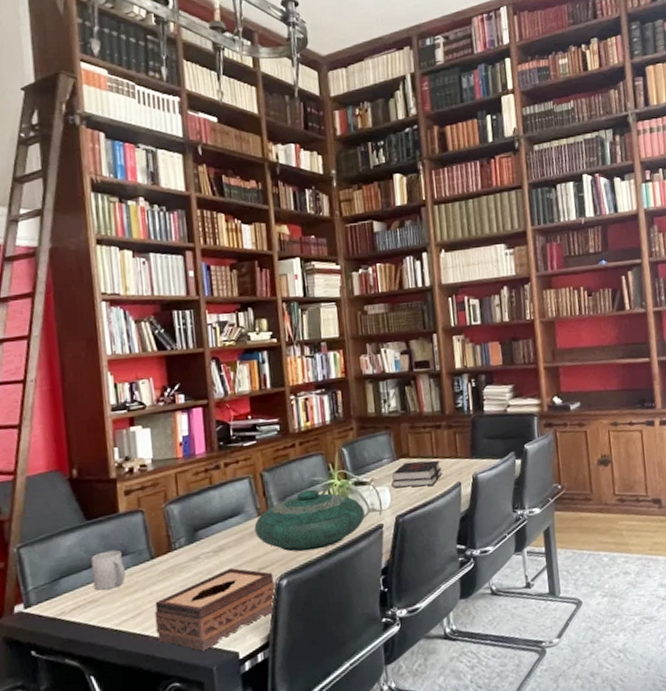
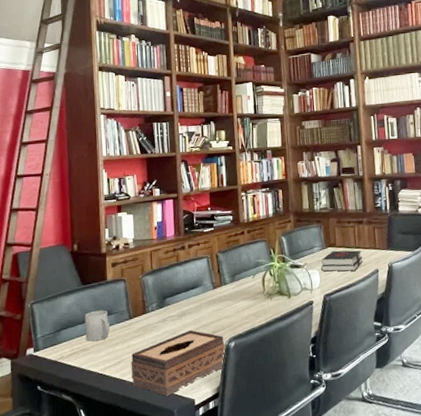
decorative bowl: present [254,489,365,552] -> none [210,269,298,320]

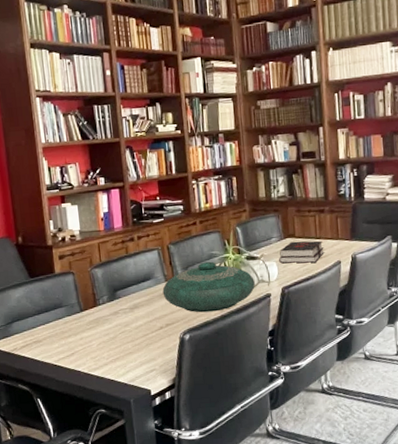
mug: present [85,310,111,342] -> none [35,302,62,334]
tissue box: present [131,329,226,397] -> none [84,322,181,387]
decorative bowl: none [210,269,298,320] -> present [162,261,255,313]

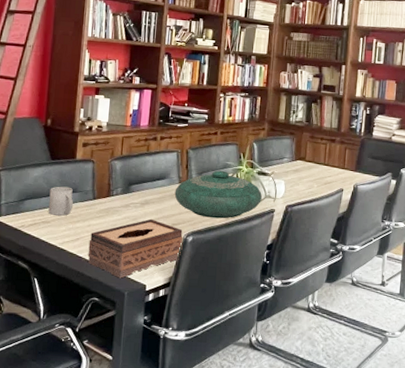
mug: none [35,302,62,334] -> present [48,186,74,216]
tissue box: none [84,322,181,387] -> present [88,218,183,278]
hardback book: present [279,240,324,263] -> none [287,164,330,187]

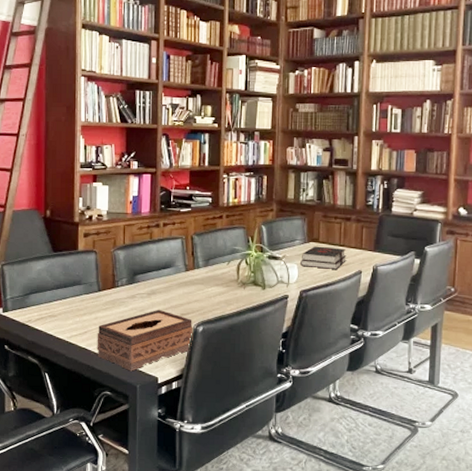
mug: present [48,186,74,216] -> none [54,279,79,309]
decorative bowl: present [174,170,262,219] -> none [181,256,274,307]
hardback book: none [287,164,330,187] -> present [300,246,347,269]

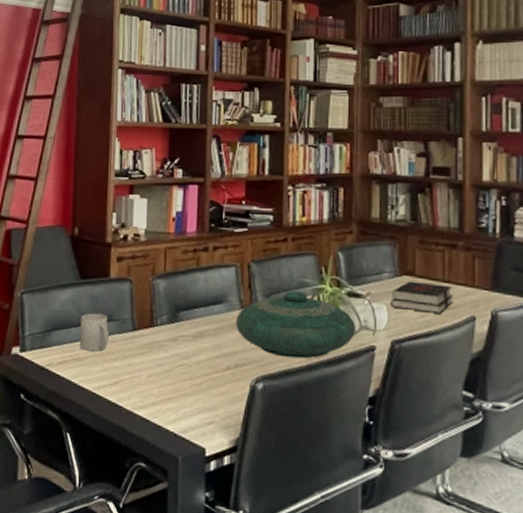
mug: none [54,279,79,309] -> present [79,313,110,352]
tissue box: present [97,309,193,371] -> none [130,357,251,438]
decorative bowl: none [181,256,274,307] -> present [235,291,355,359]

